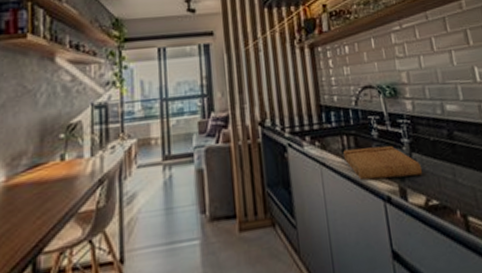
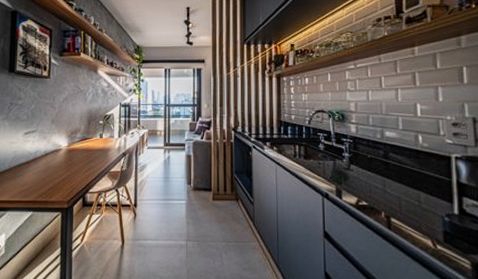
cutting board: present [343,145,422,181] -> none [295,155,357,182]

